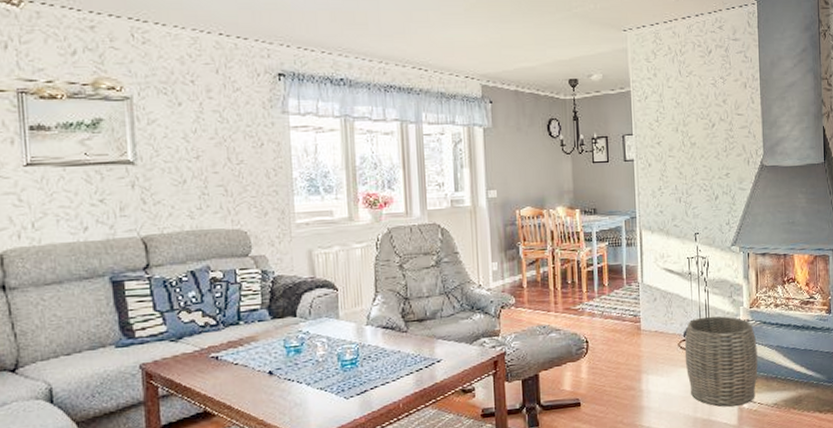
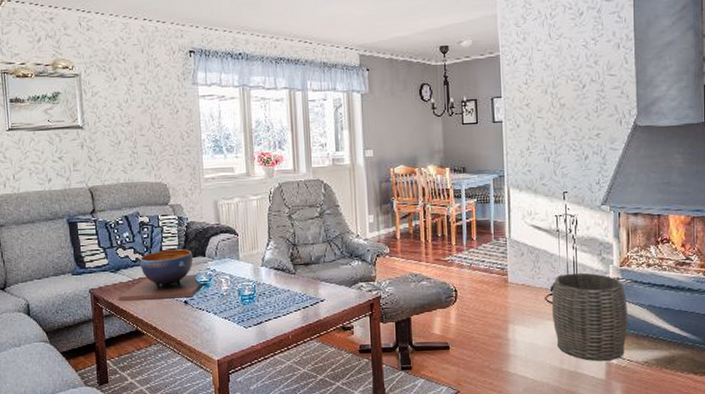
decorative bowl: none [180,309,298,376] -> present [118,249,207,301]

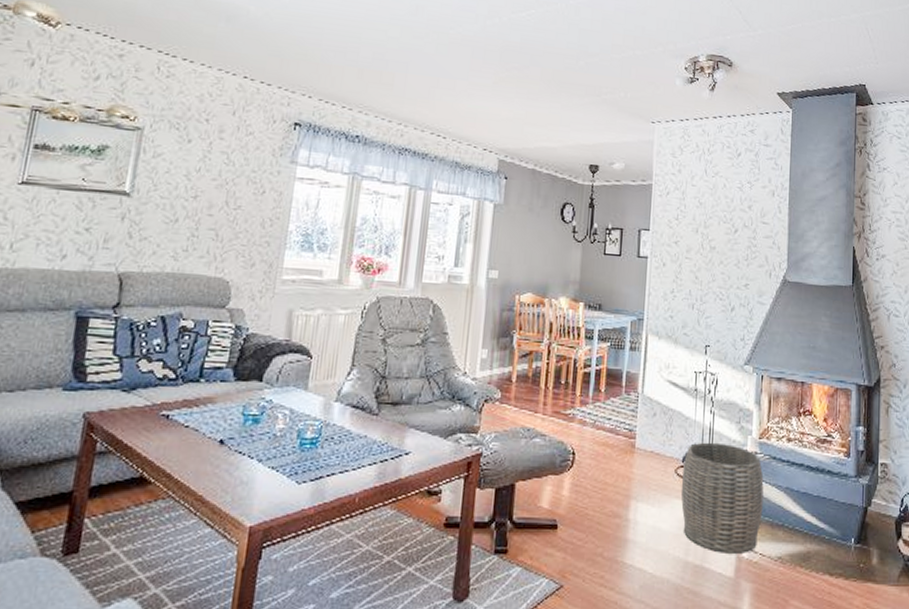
decorative bowl: present [118,249,207,301] -> none [124,367,258,436]

